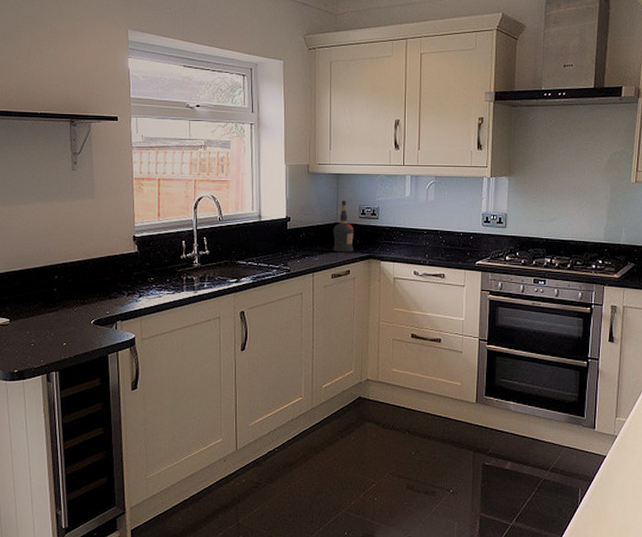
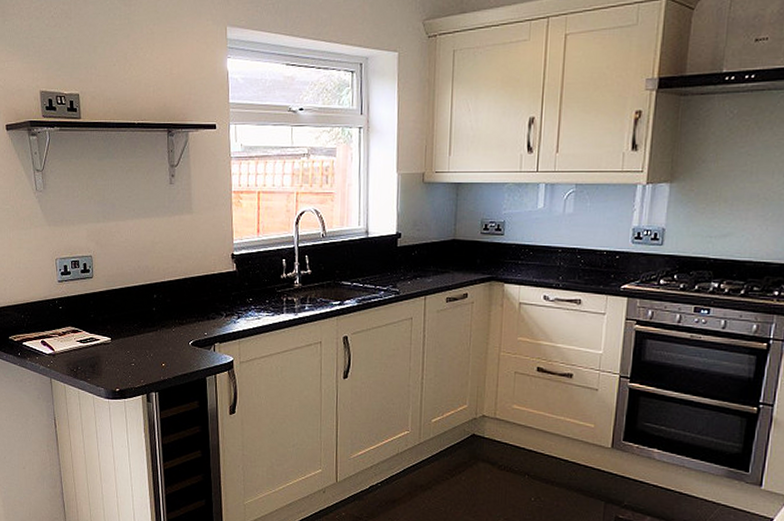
liquor bottle: present [333,200,354,253] -> none [449,213,474,273]

